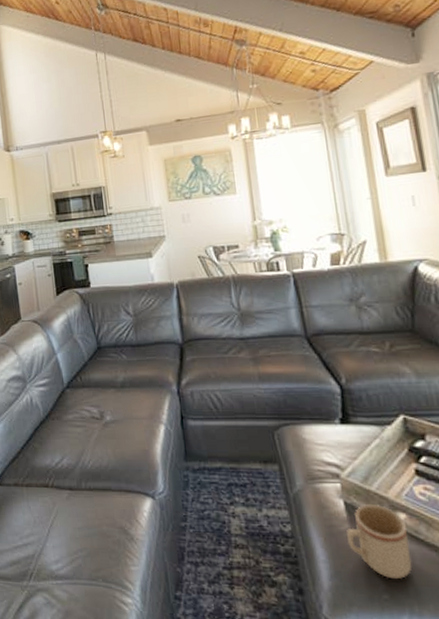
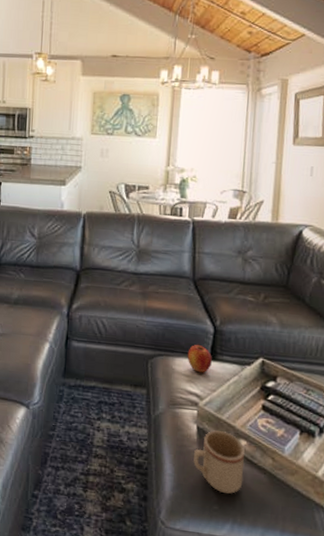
apple: none [315,407,346,440] -> present [187,344,212,373]

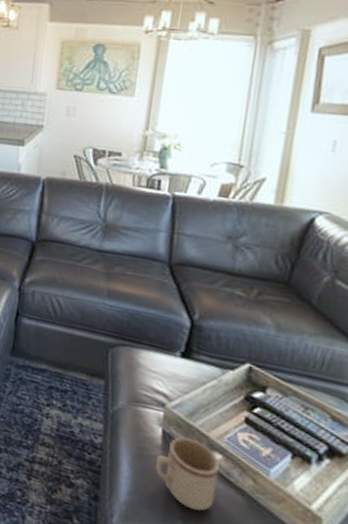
apple: present [187,344,212,373] -> none [155,338,186,372]

